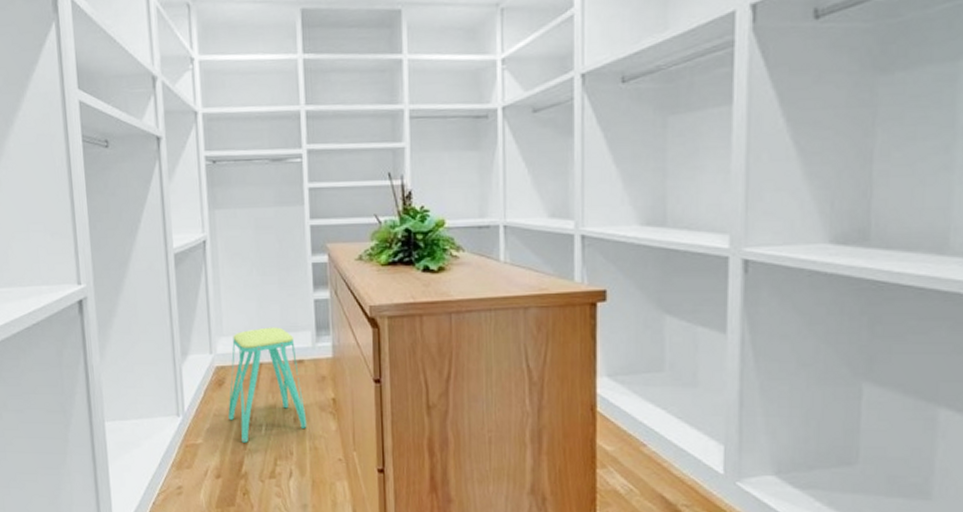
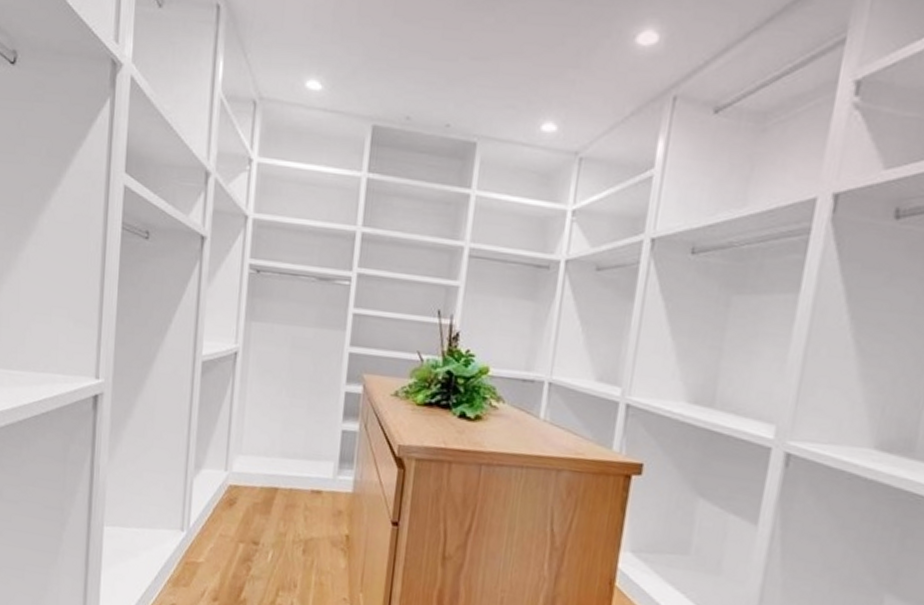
stool: present [228,327,307,443] -> none [235,451,316,568]

